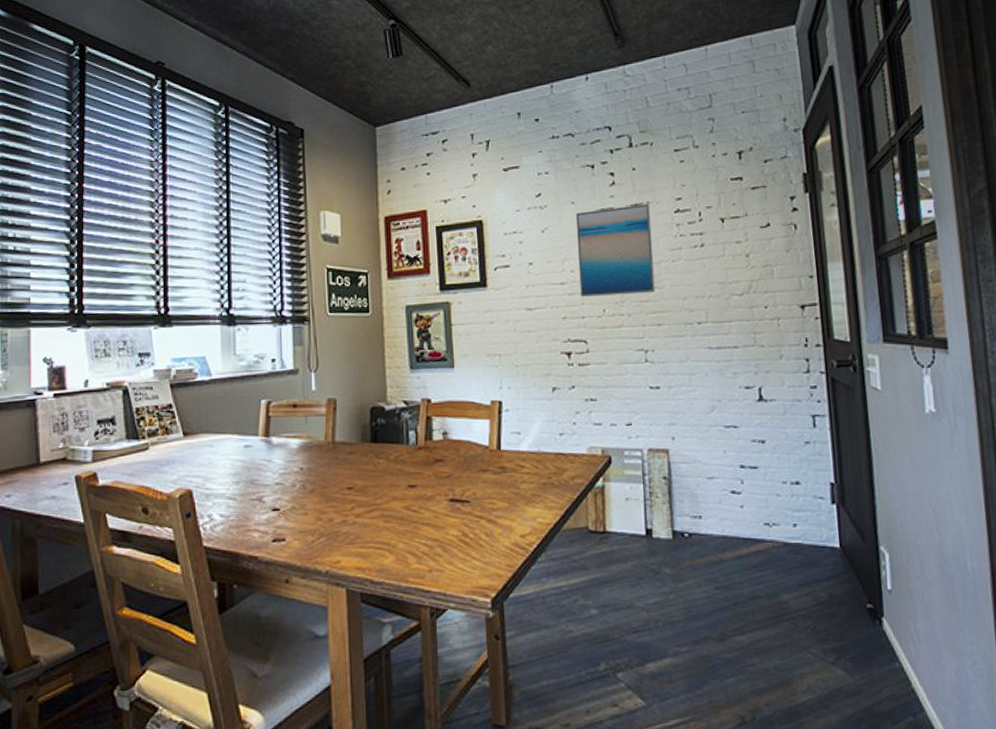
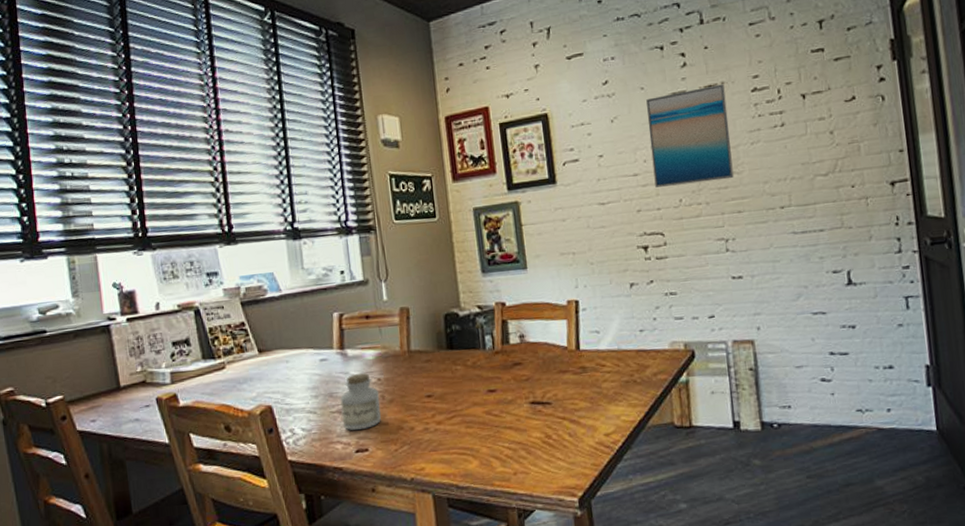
jar: none [261,461,301,520] -> present [340,373,381,431]

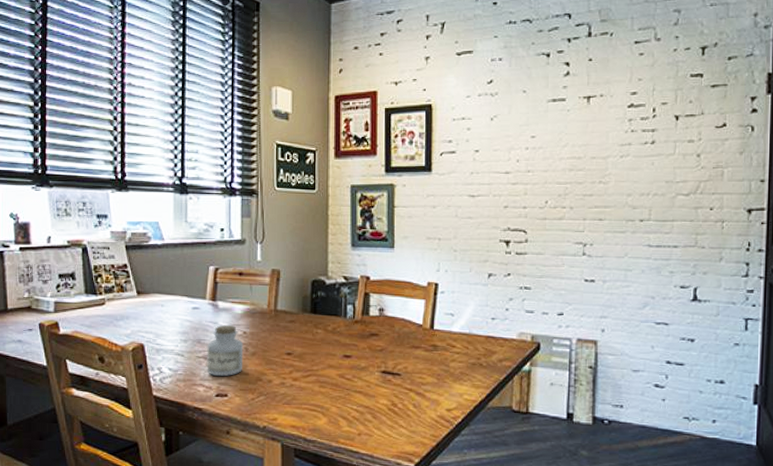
wall art: present [646,84,734,188] -> none [524,96,603,188]

